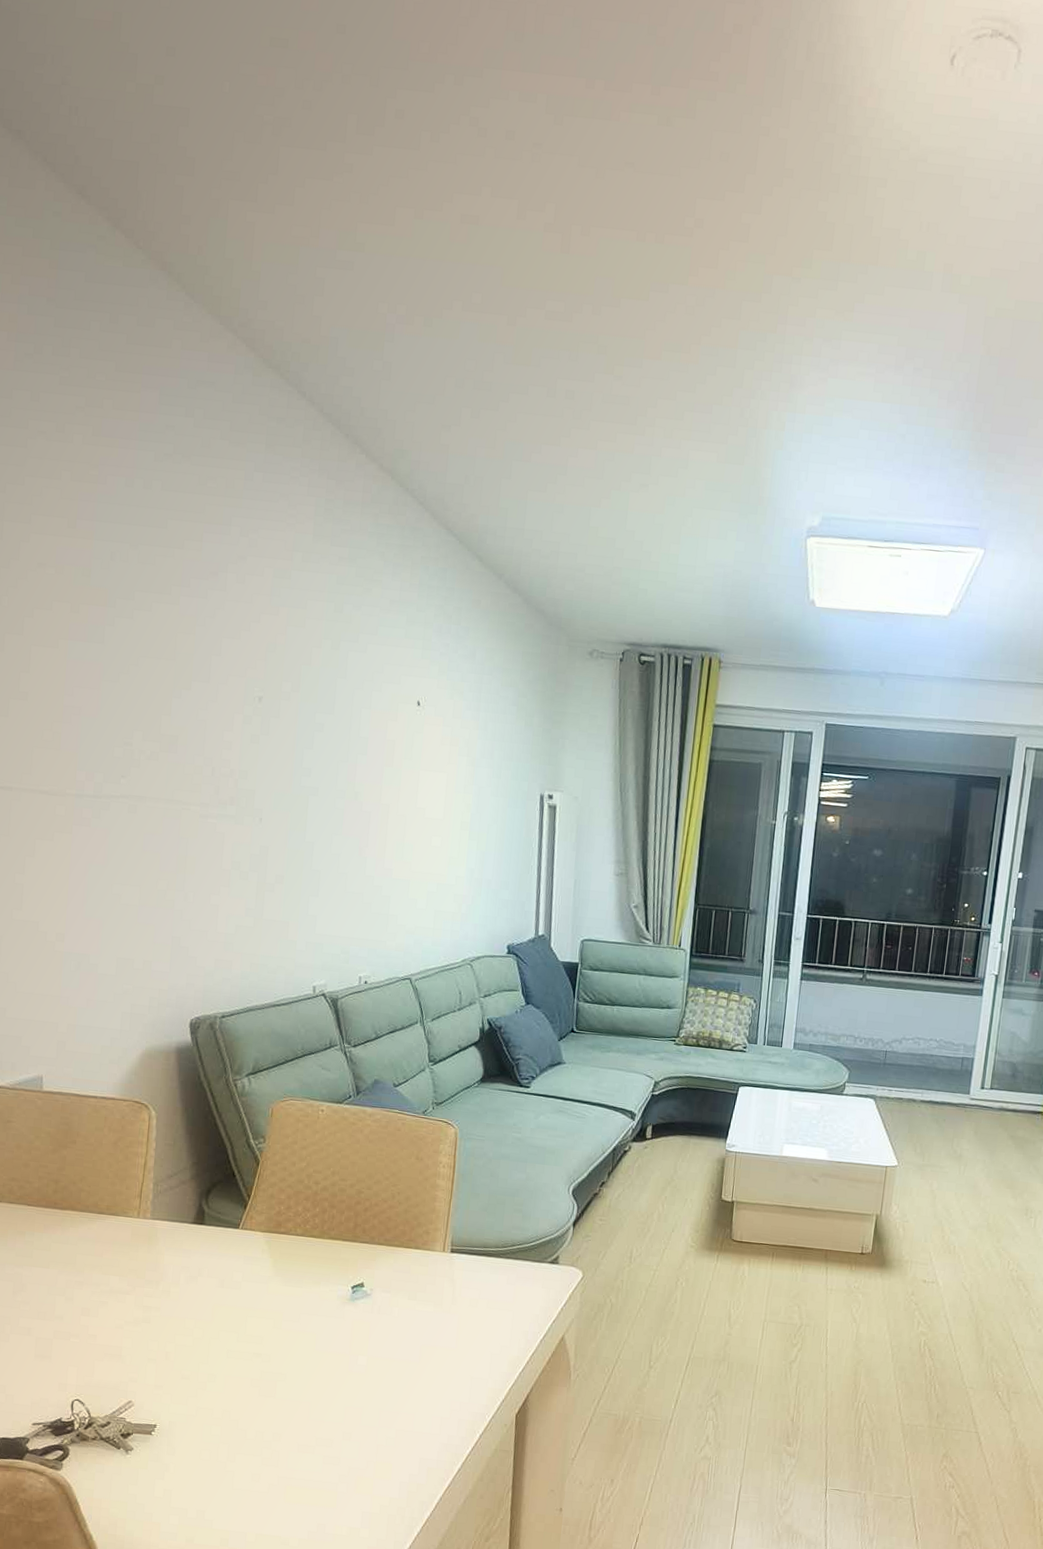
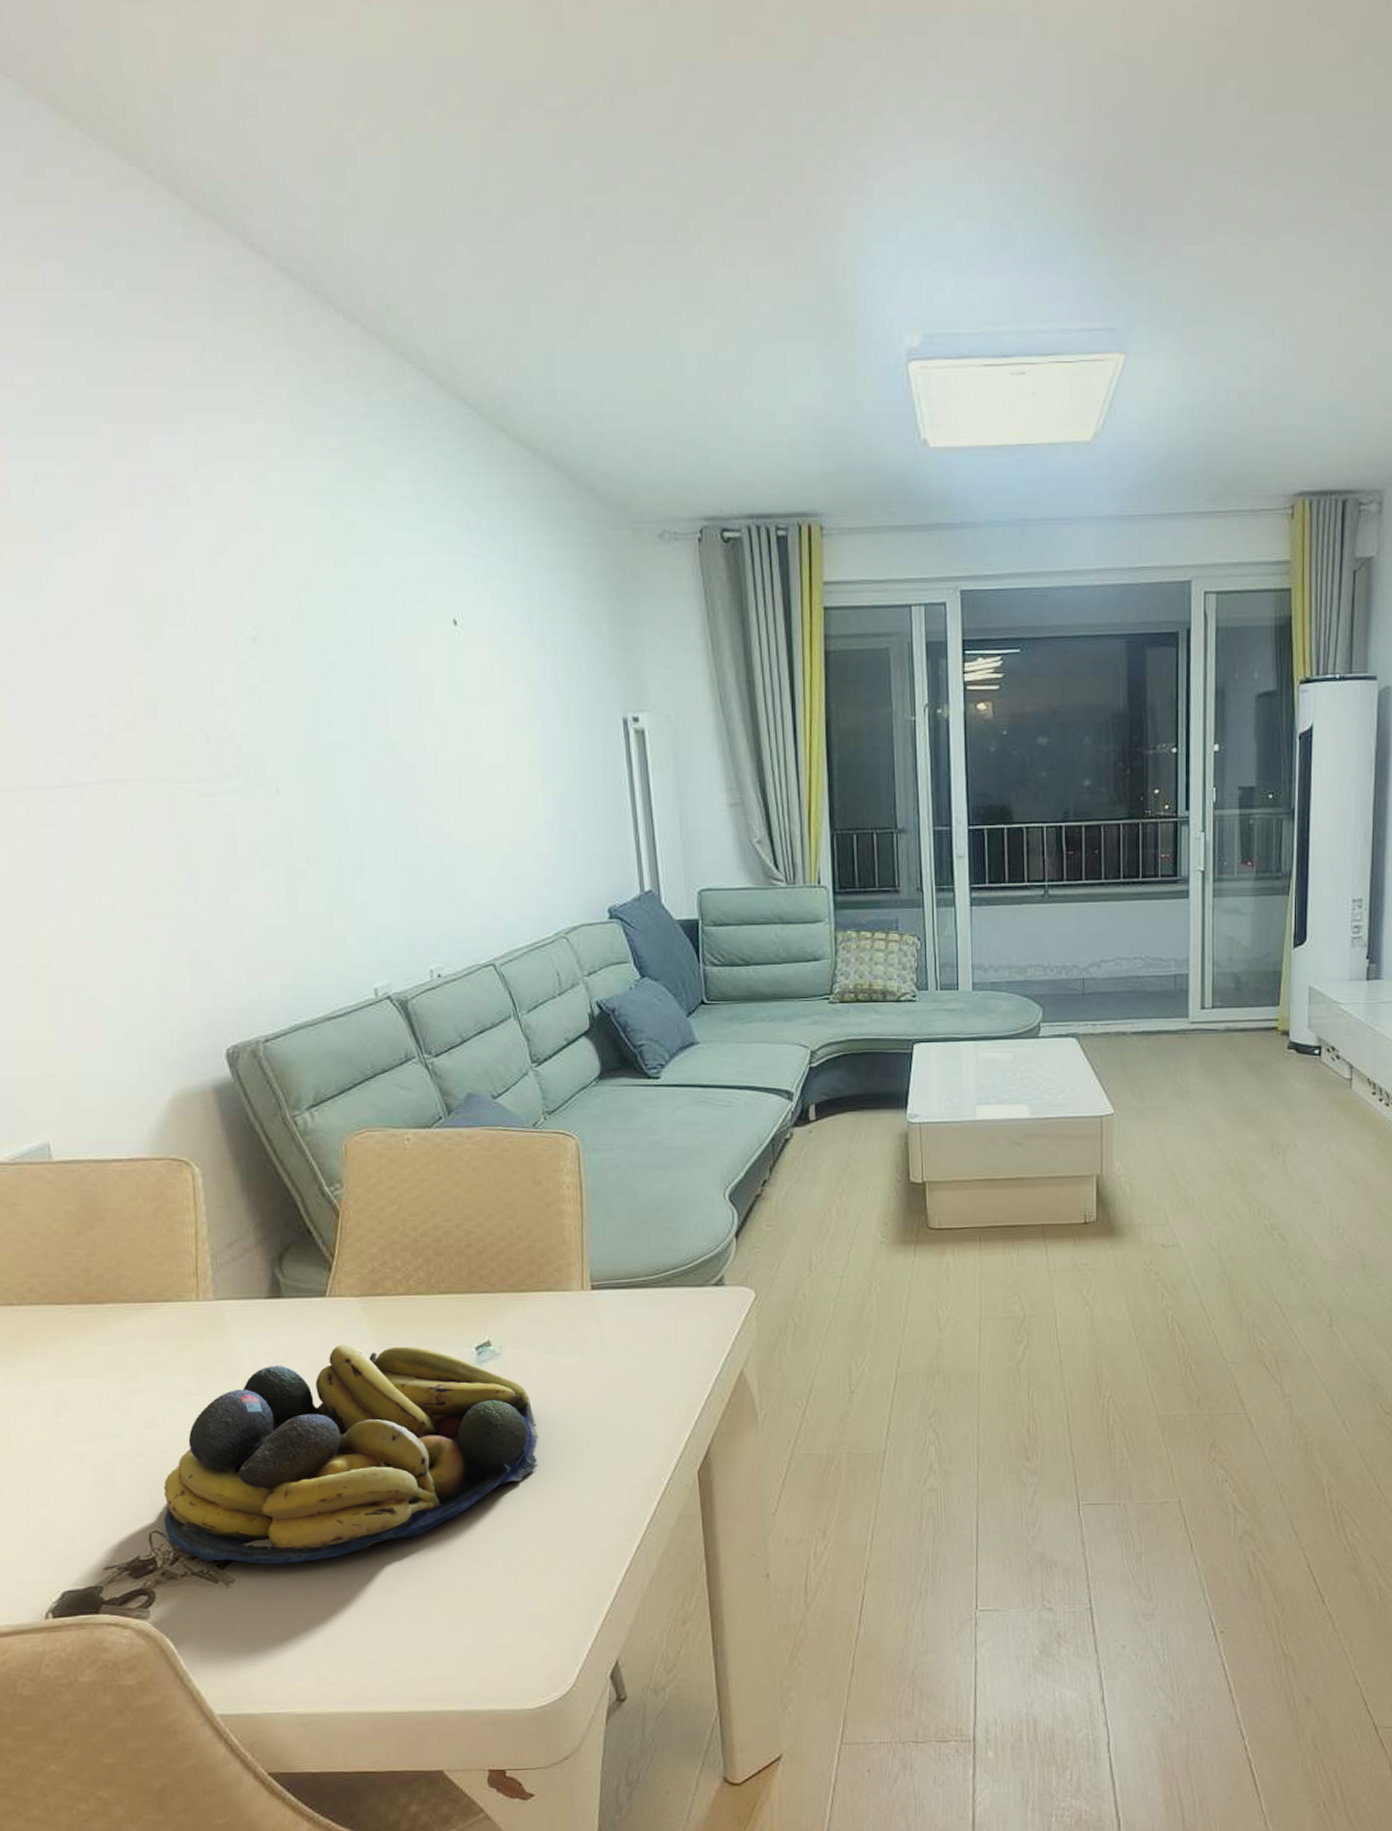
fruit bowl: none [85,1269,392,1443] -> present [164,1344,539,1565]

